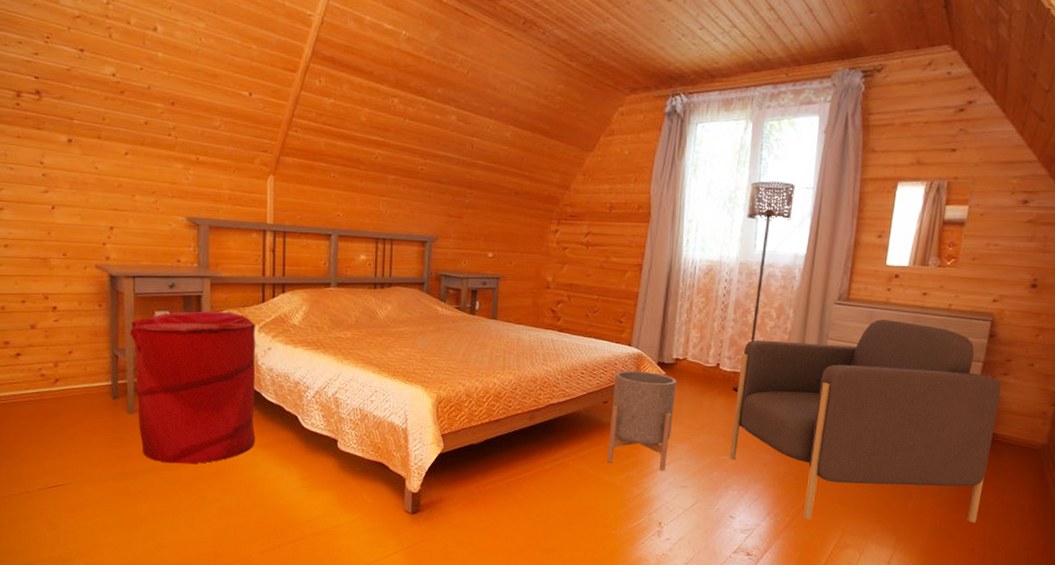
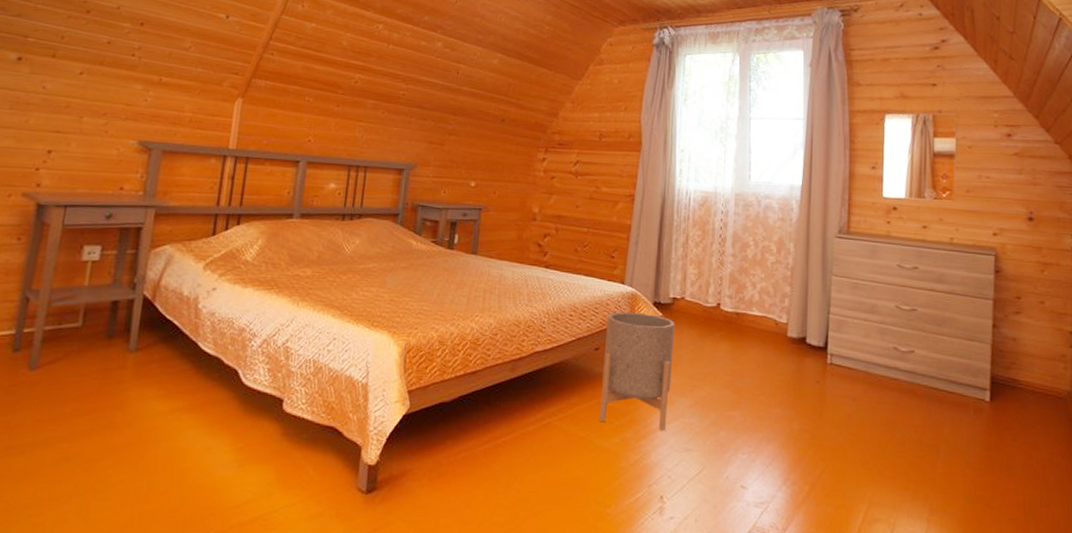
laundry hamper: present [129,310,256,464] -> none [38,244,202,434]
armchair: present [729,319,1001,523] -> none [736,254,1016,488]
floor lamp: present [732,181,795,392] -> none [735,111,785,335]

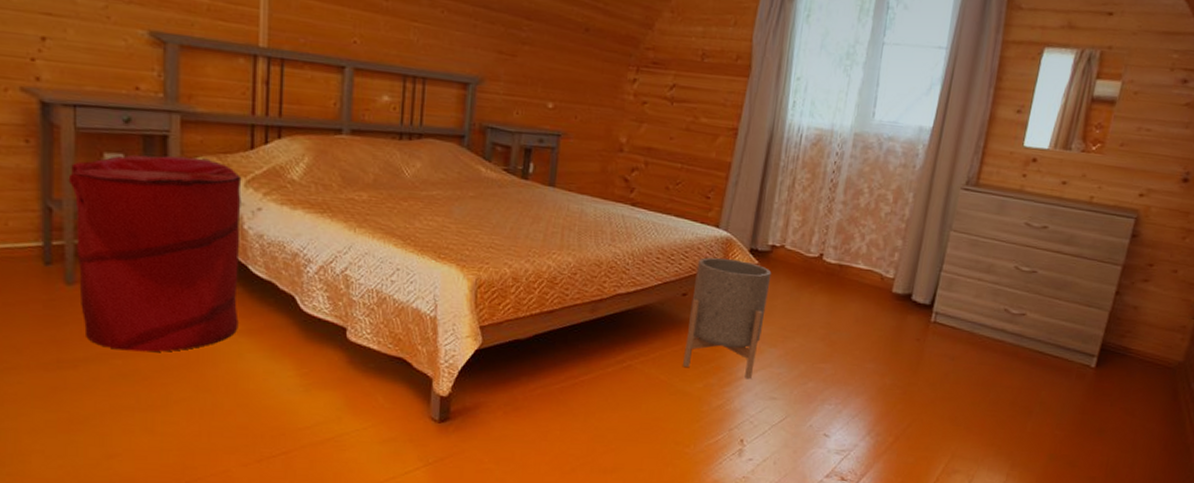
laundry hamper: none [38,244,202,434] -> present [68,154,242,352]

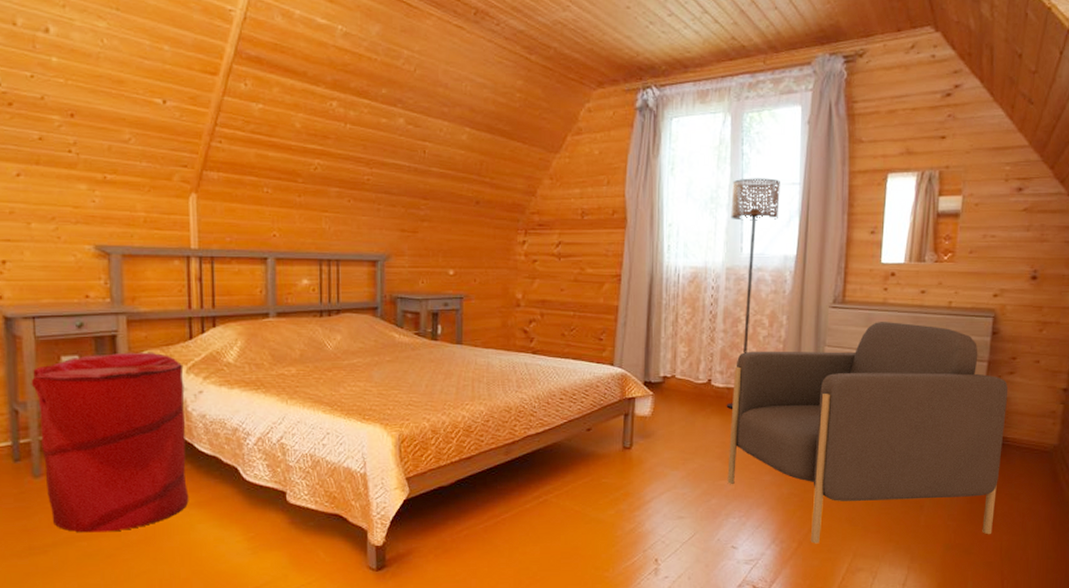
planter: present [683,257,772,380] -> none [594,392,666,502]
armchair: none [827,210,1140,449] -> present [727,322,1008,544]
floor lamp: none [836,35,926,288] -> present [726,178,780,409]

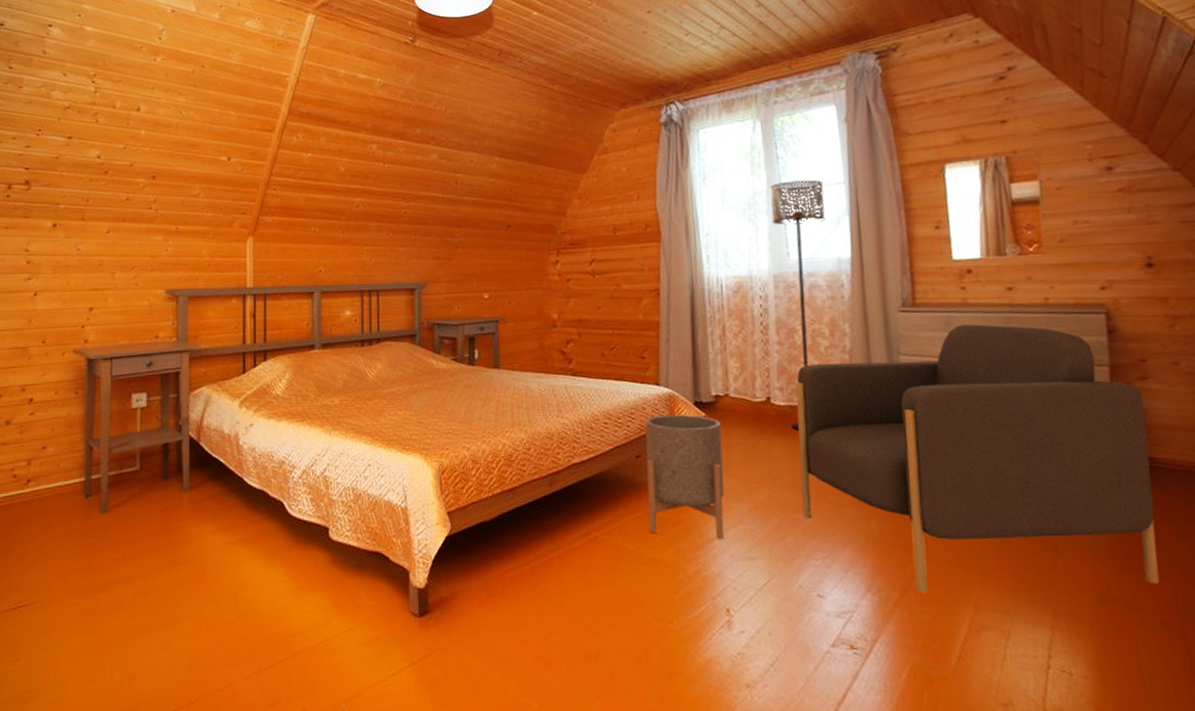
laundry hamper: present [31,352,189,533] -> none [105,387,237,570]
planter: none [594,392,666,502] -> present [645,414,725,540]

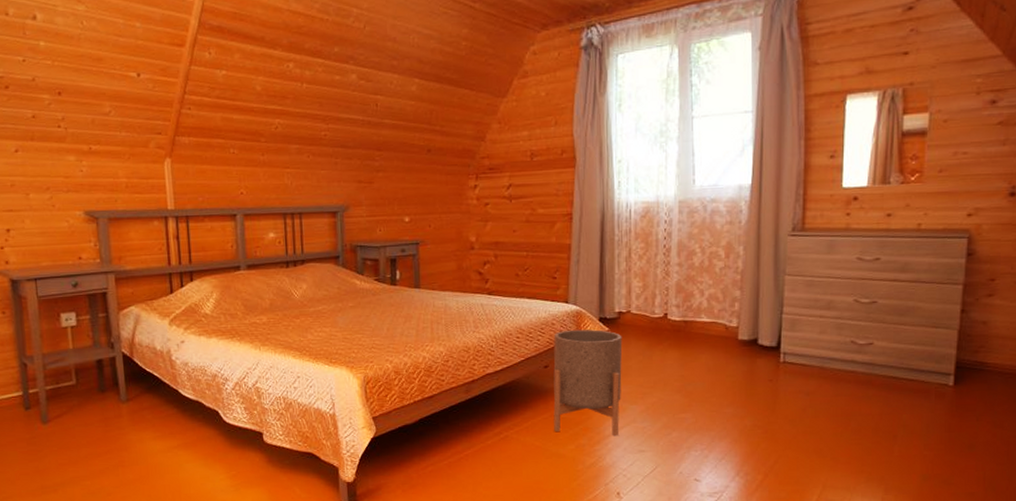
floor lamp: present [770,179,825,430] -> none [681,108,732,342]
armchair: present [795,324,1160,593] -> none [687,247,987,476]

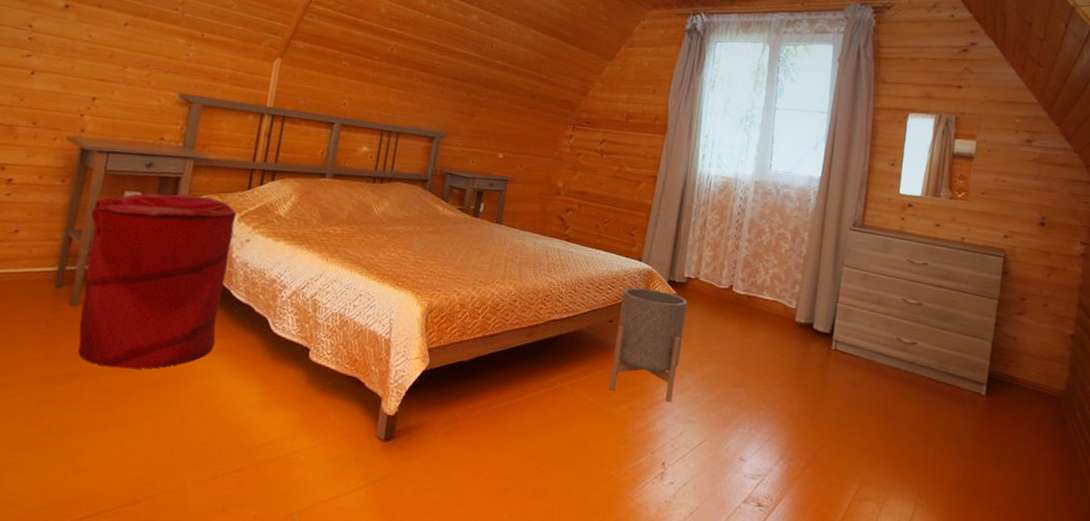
laundry hamper: none [36,306,177,473] -> present [78,193,237,369]

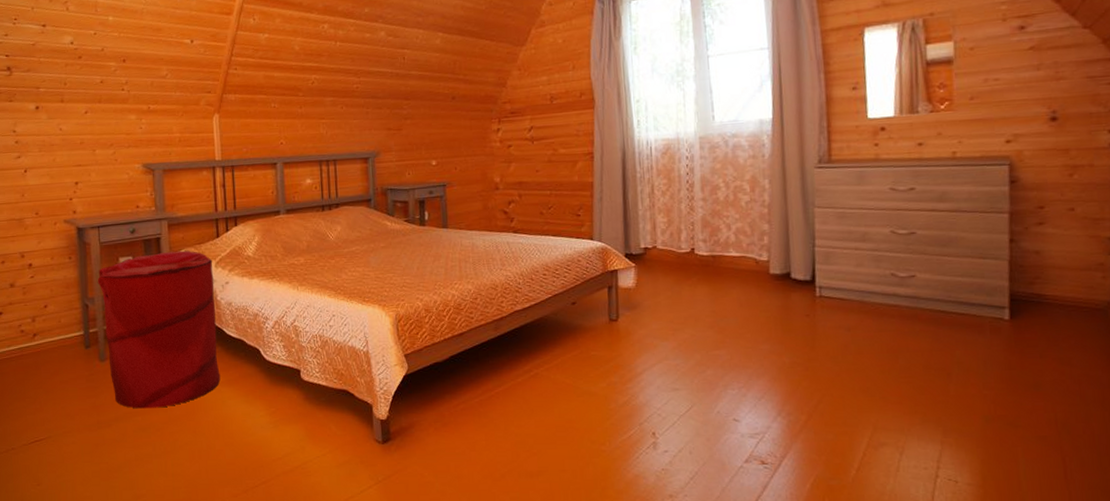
planter: present [609,287,688,403] -> none [580,265,652,374]

